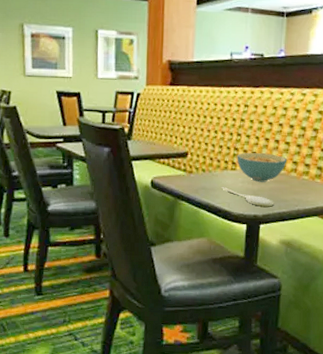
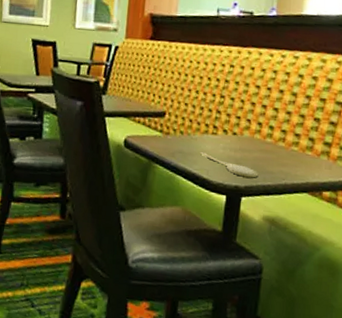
cereal bowl: present [237,153,286,182] -> none [219,116,274,151]

